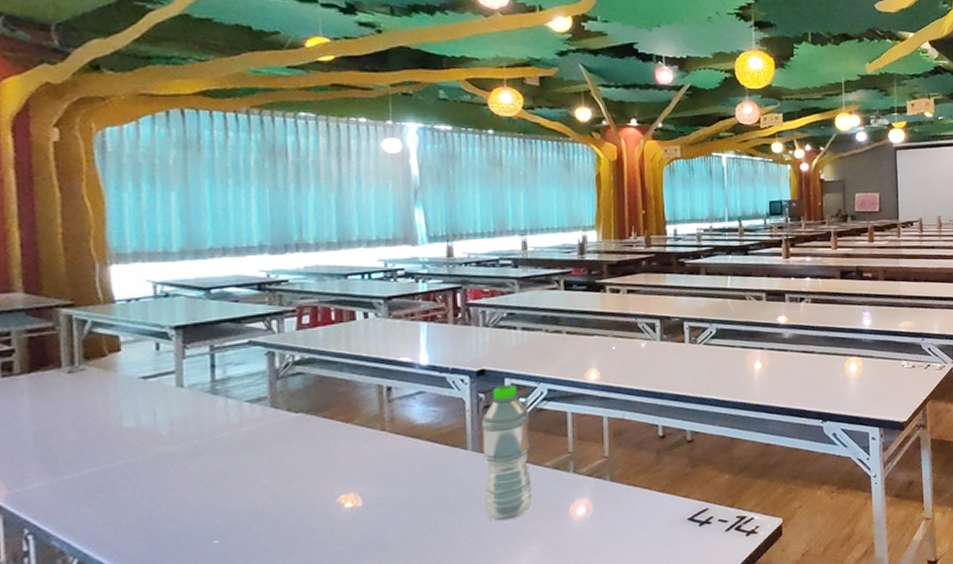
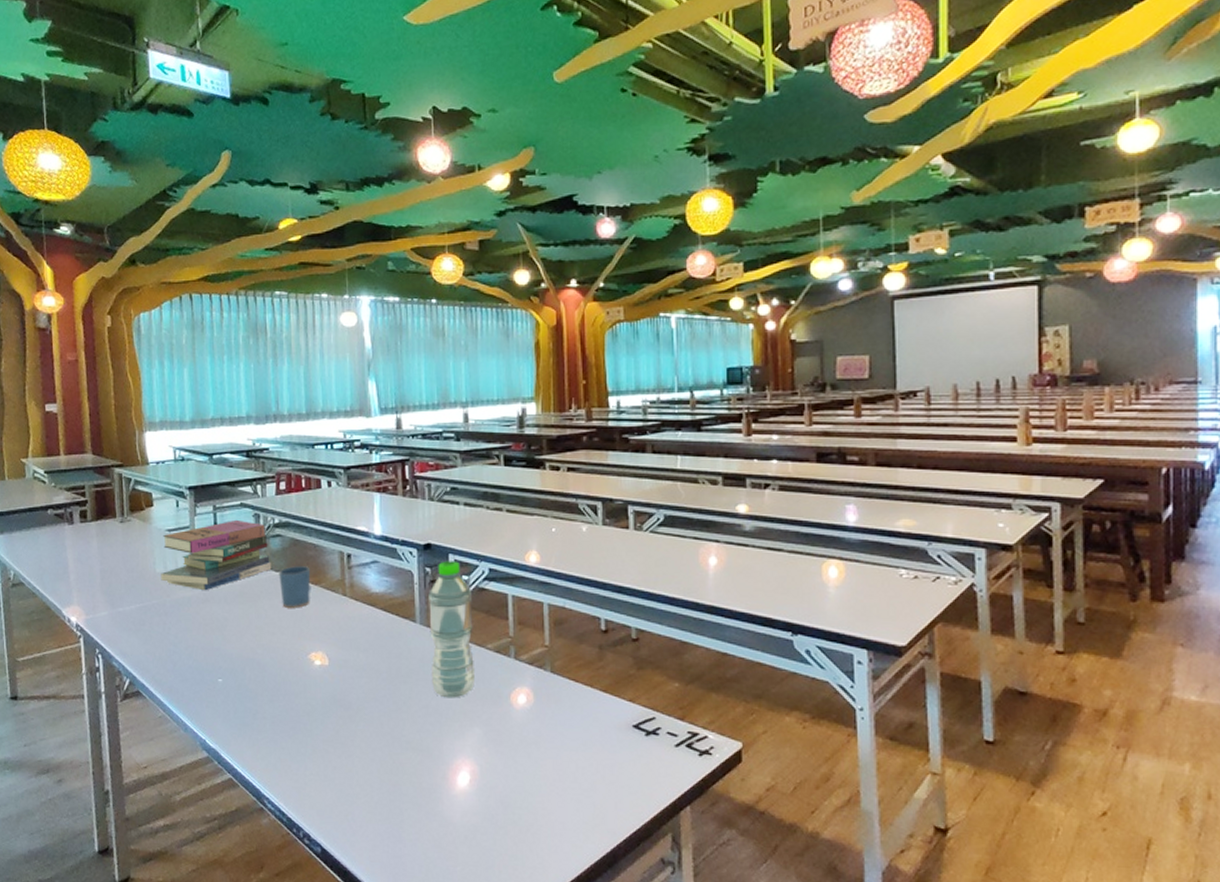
books: none [130,359,290,443] -> present [161,519,272,591]
mug: none [299,403,341,451] -> present [278,566,311,608]

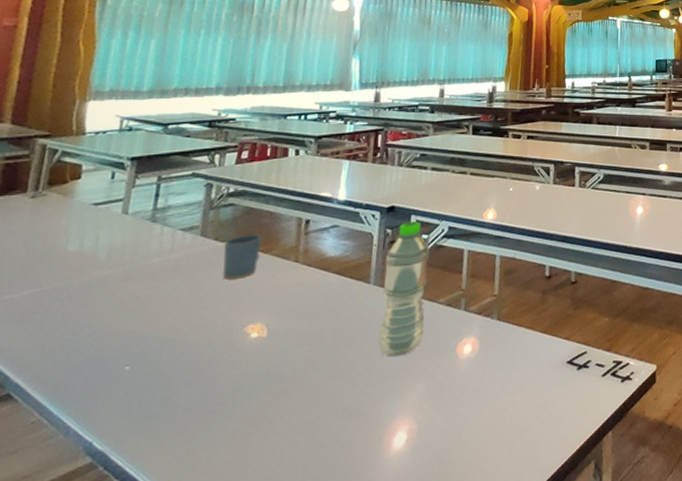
books: present [161,519,272,591] -> none [72,190,218,268]

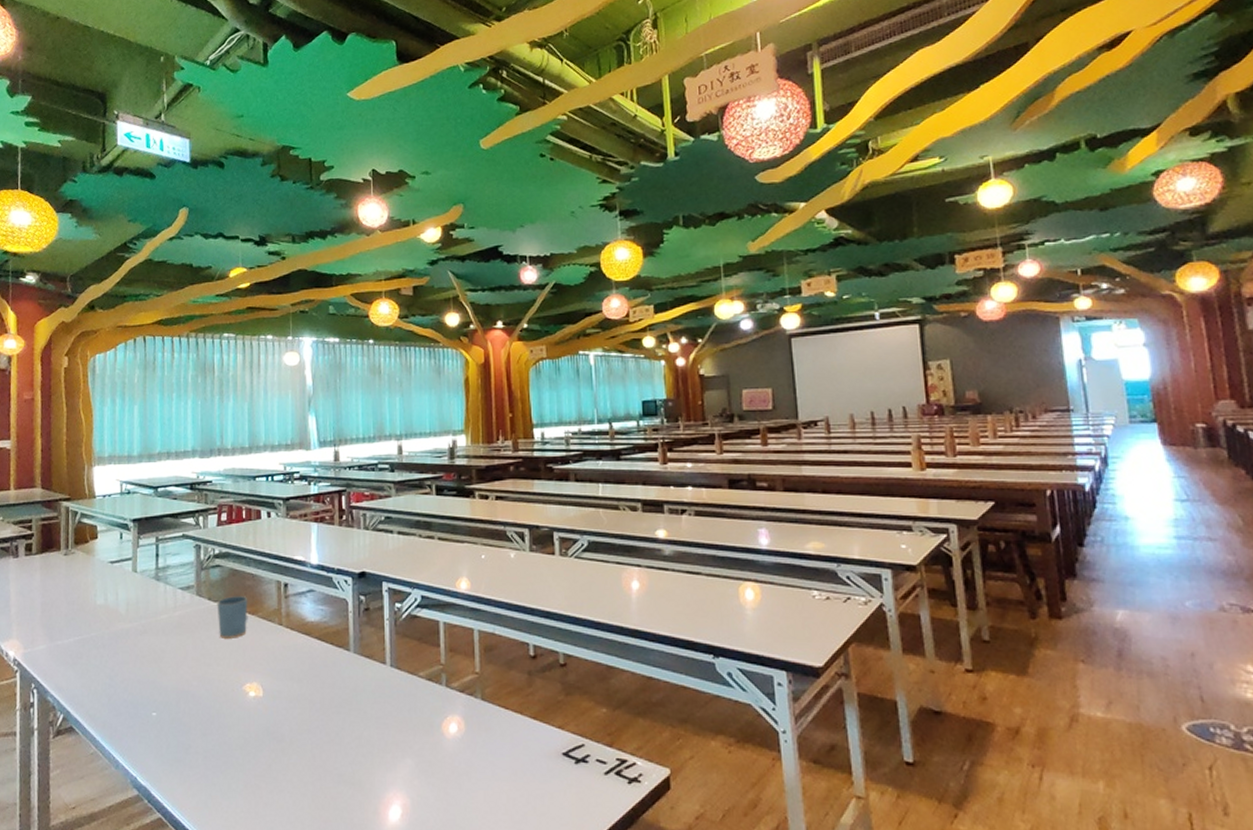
water bottle: present [379,221,429,357] -> none [363,589,408,728]

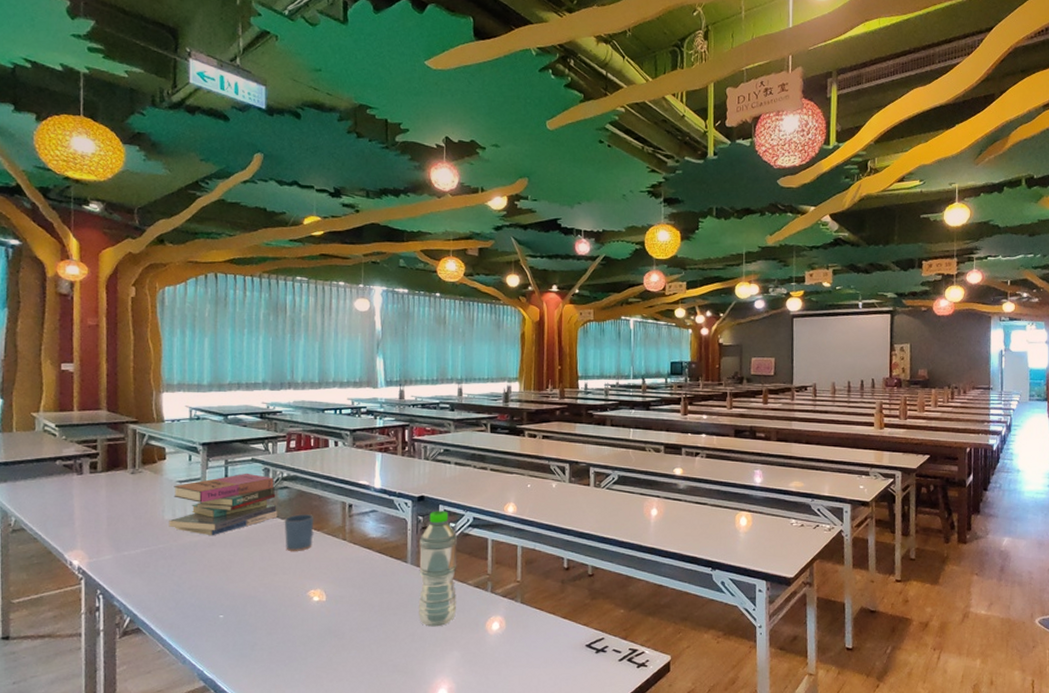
books: none [101,550,210,623] -> present [169,473,278,536]
water bottle: none [363,589,408,728] -> present [419,511,458,627]

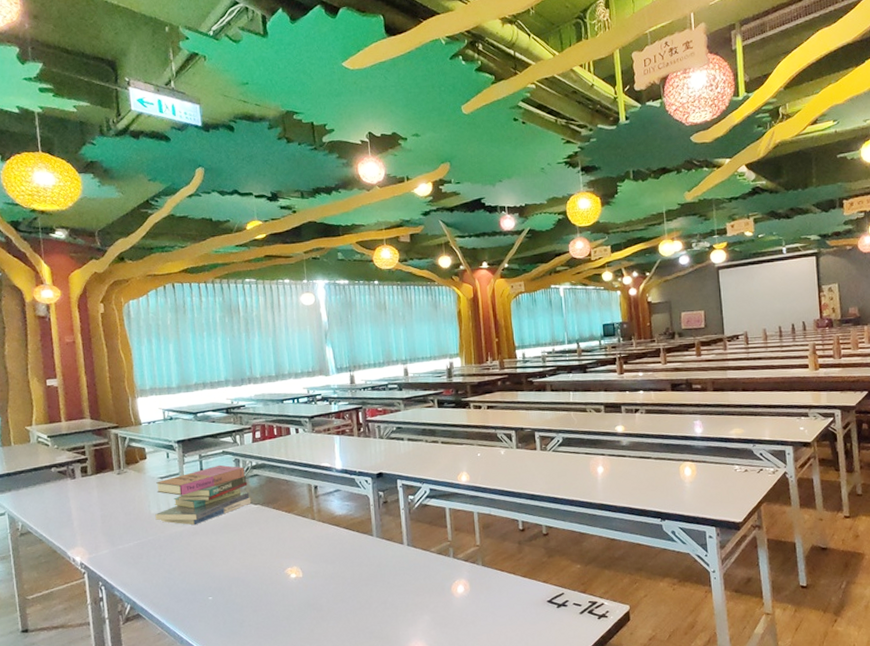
mug: present [284,514,314,551] -> none [257,498,285,534]
water bottle: present [419,511,458,627] -> none [382,485,423,594]

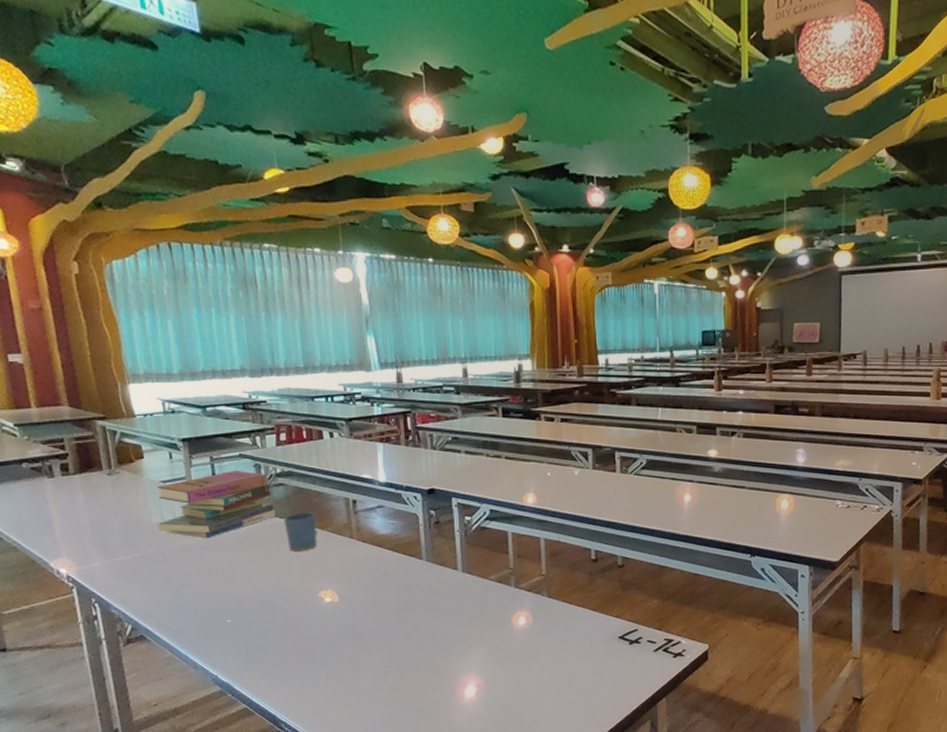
mug: none [257,498,285,534] -> present [283,512,317,551]

